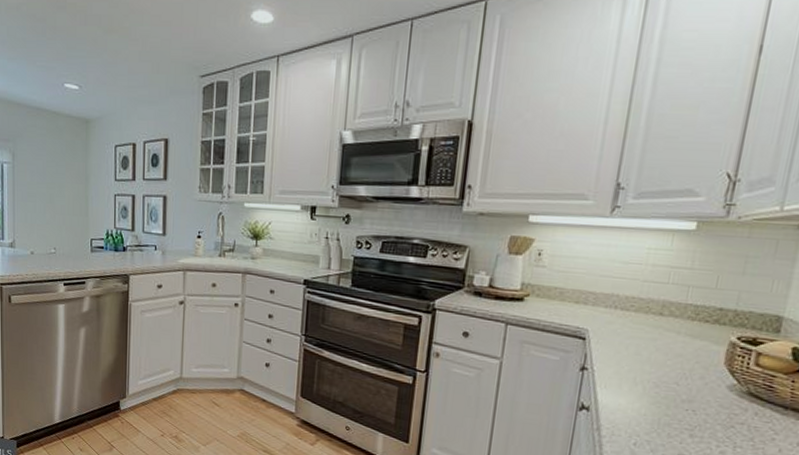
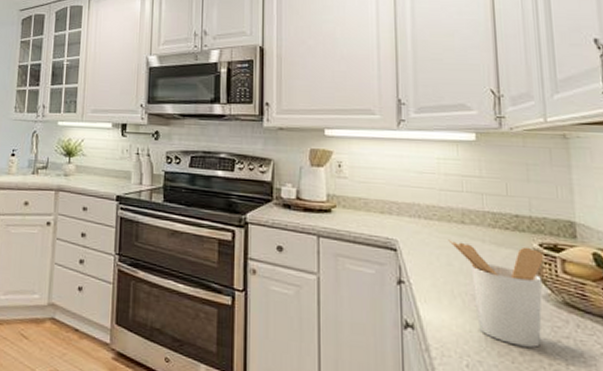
utensil holder: none [641,330,740,431] -> present [448,239,544,348]

